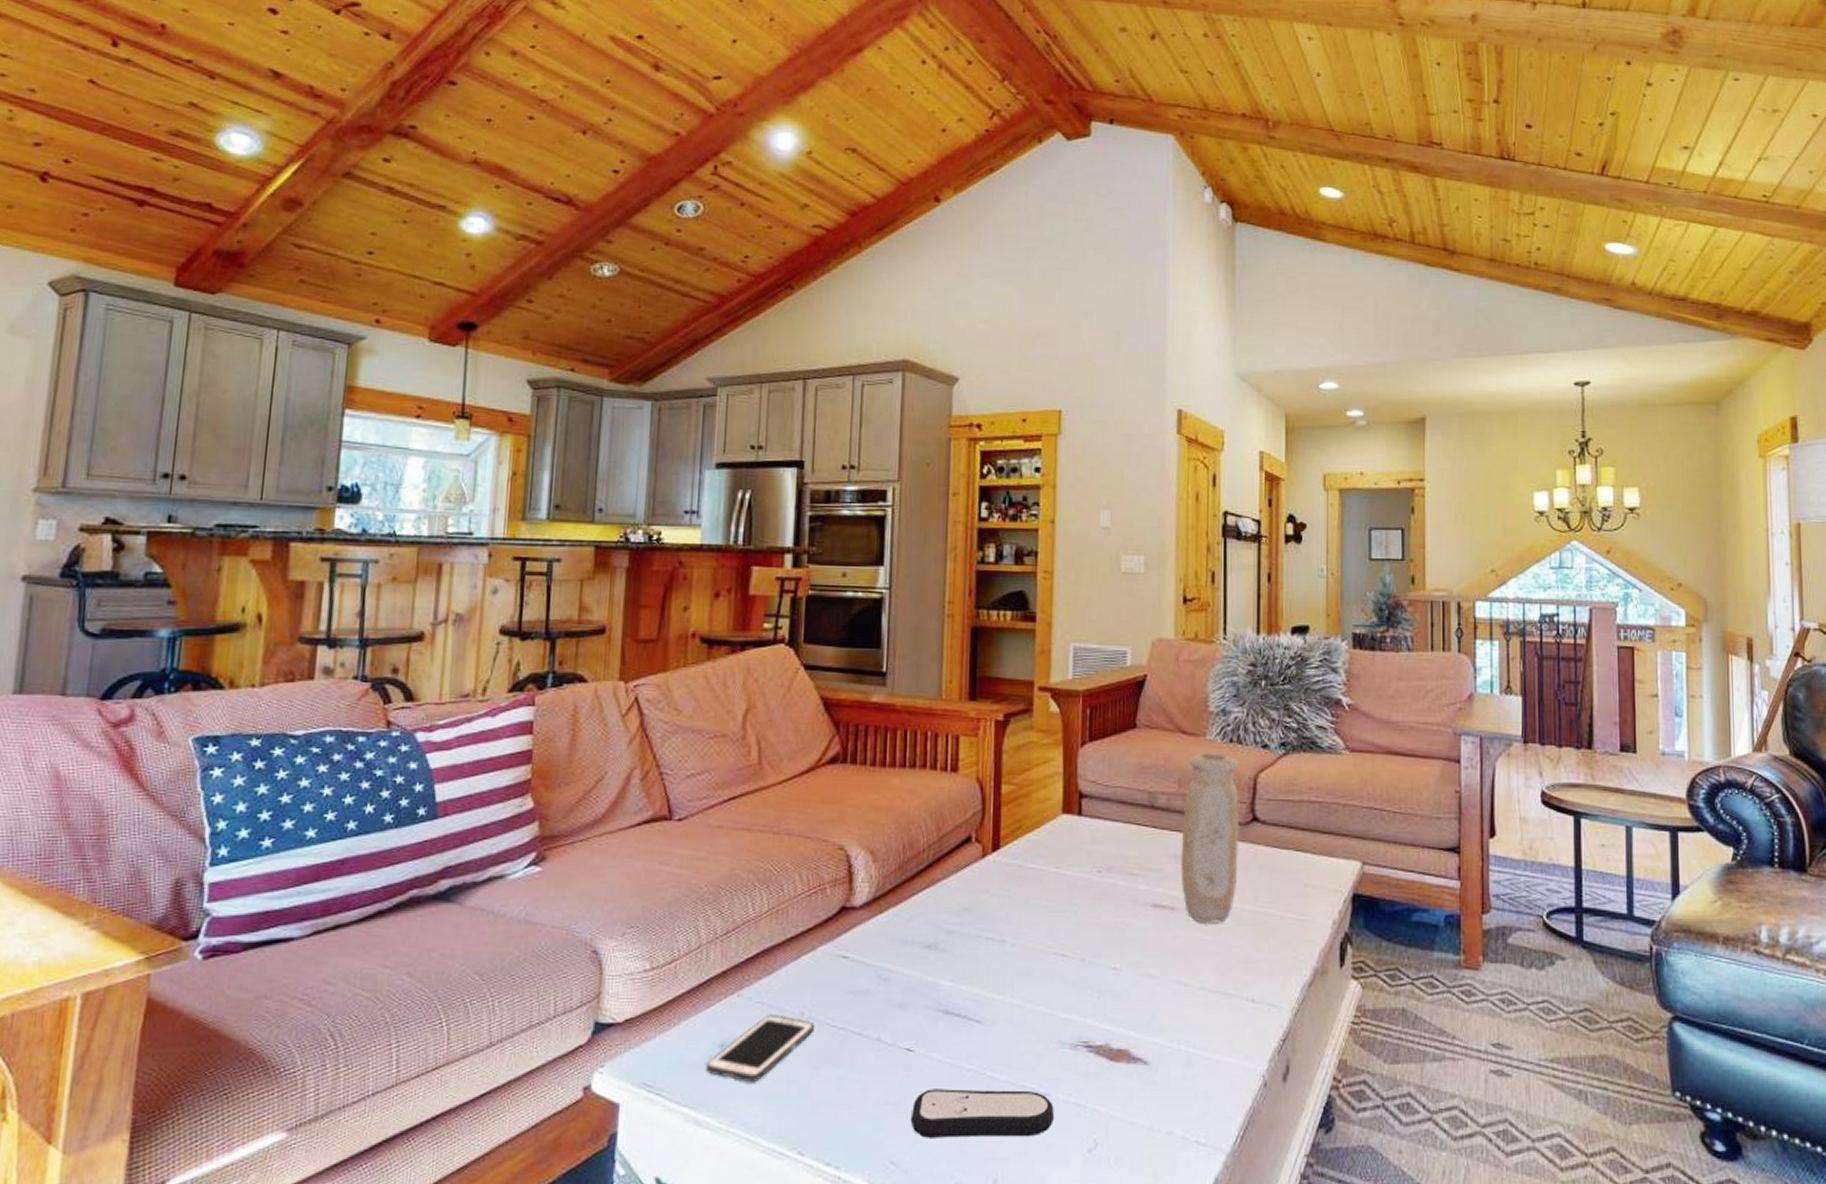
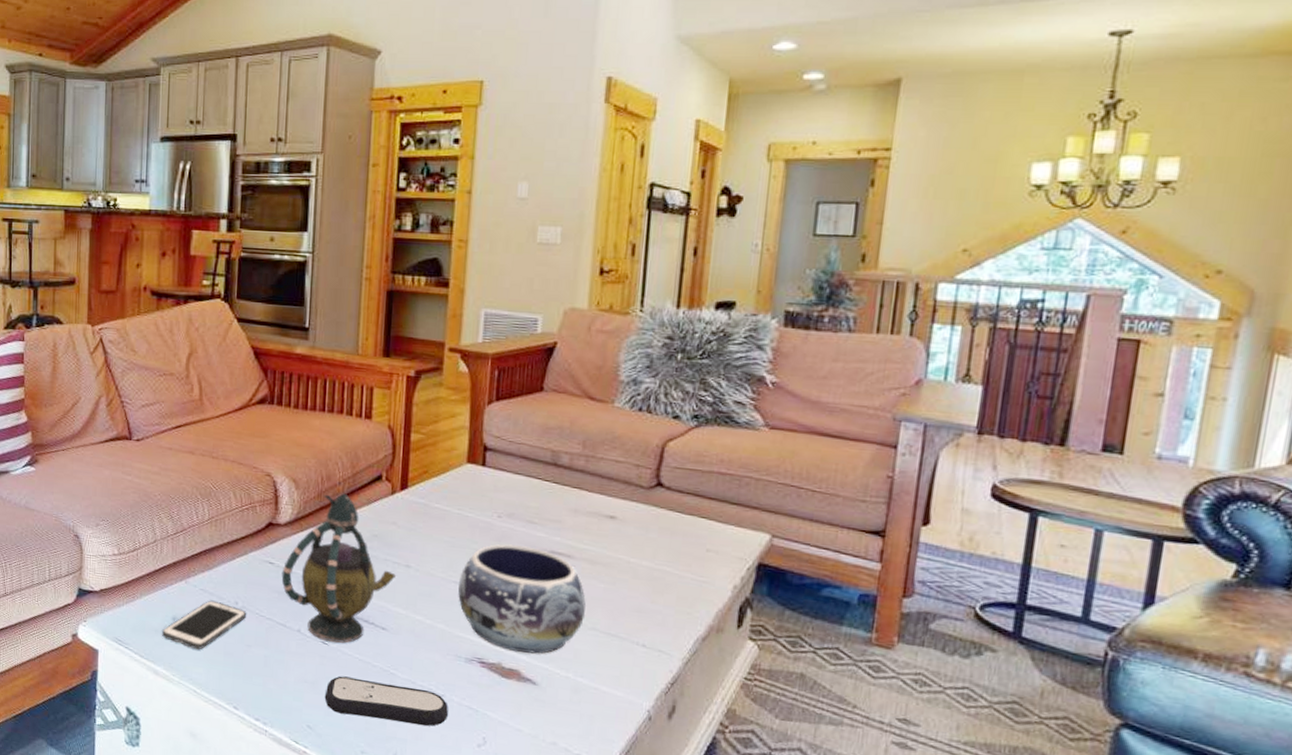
teapot: none [857,861,989,1047] -> present [281,493,395,643]
decorative bowl: none [1059,902,1192,1027] -> present [458,544,586,654]
vase: present [1180,753,1239,923] -> none [579,418,646,575]

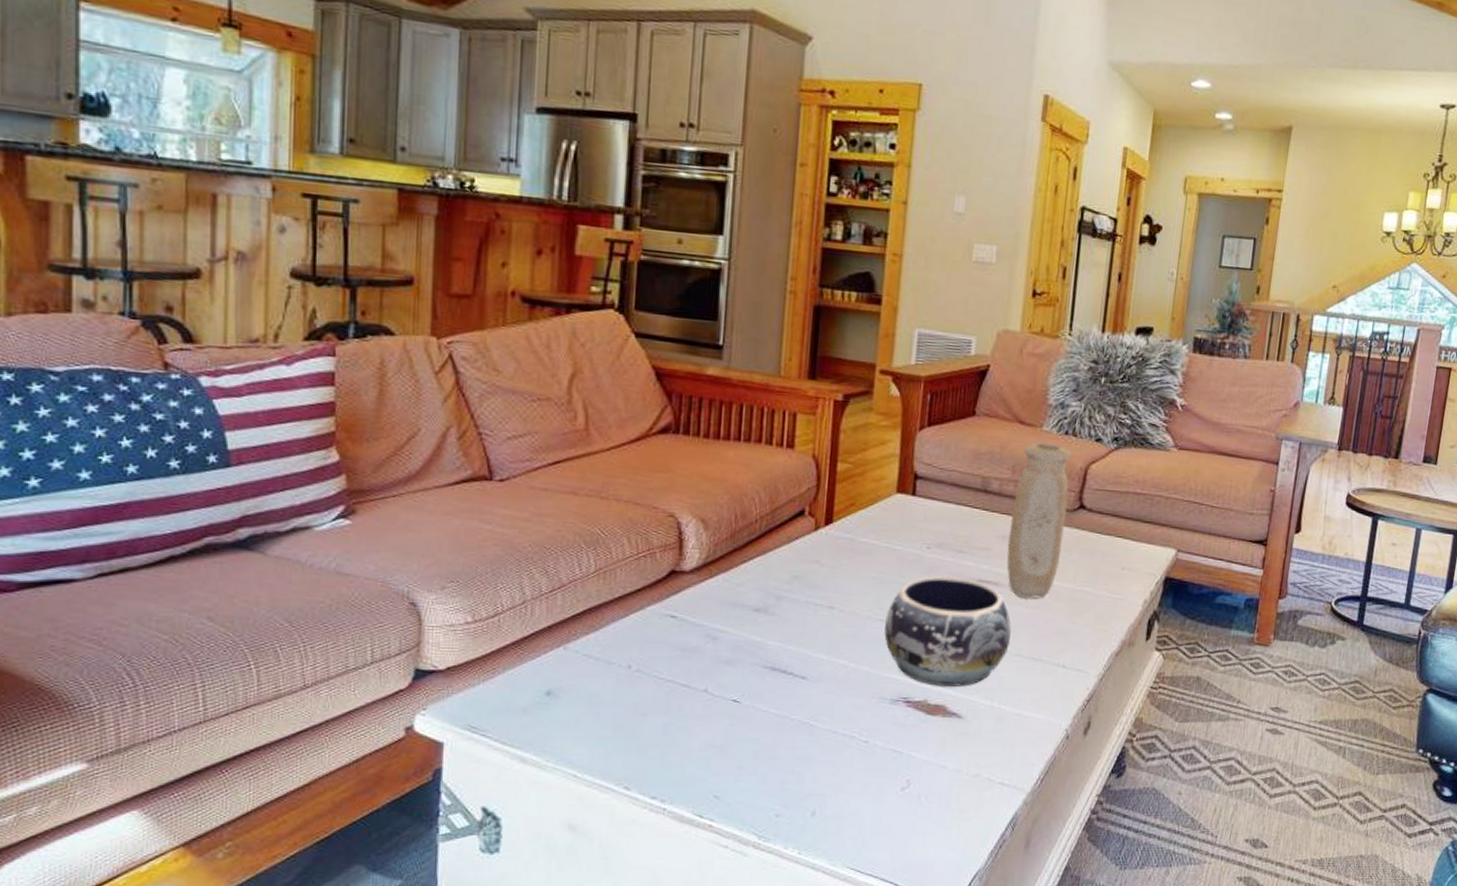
cell phone: present [162,600,247,650] -> none [532,666,643,727]
teapot: present [281,493,395,643] -> none [685,532,817,699]
remote control: present [324,676,449,726] -> none [734,735,872,777]
vase: none [579,418,646,575] -> present [1007,442,1071,599]

